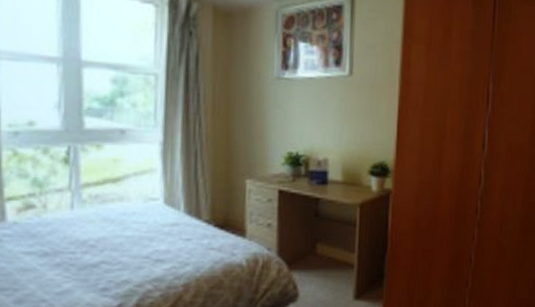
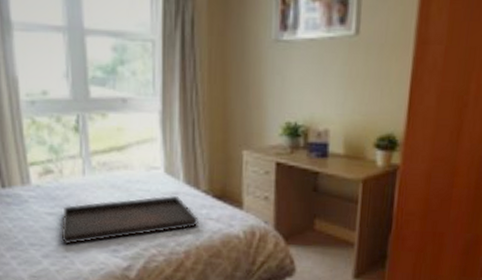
serving tray: none [39,227,201,287] -> present [61,196,200,245]

